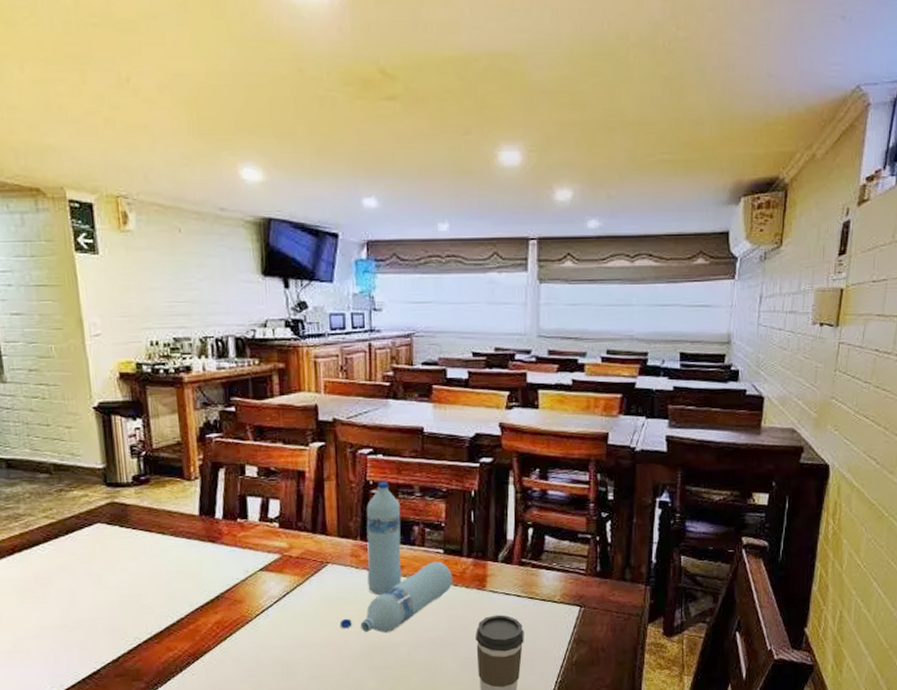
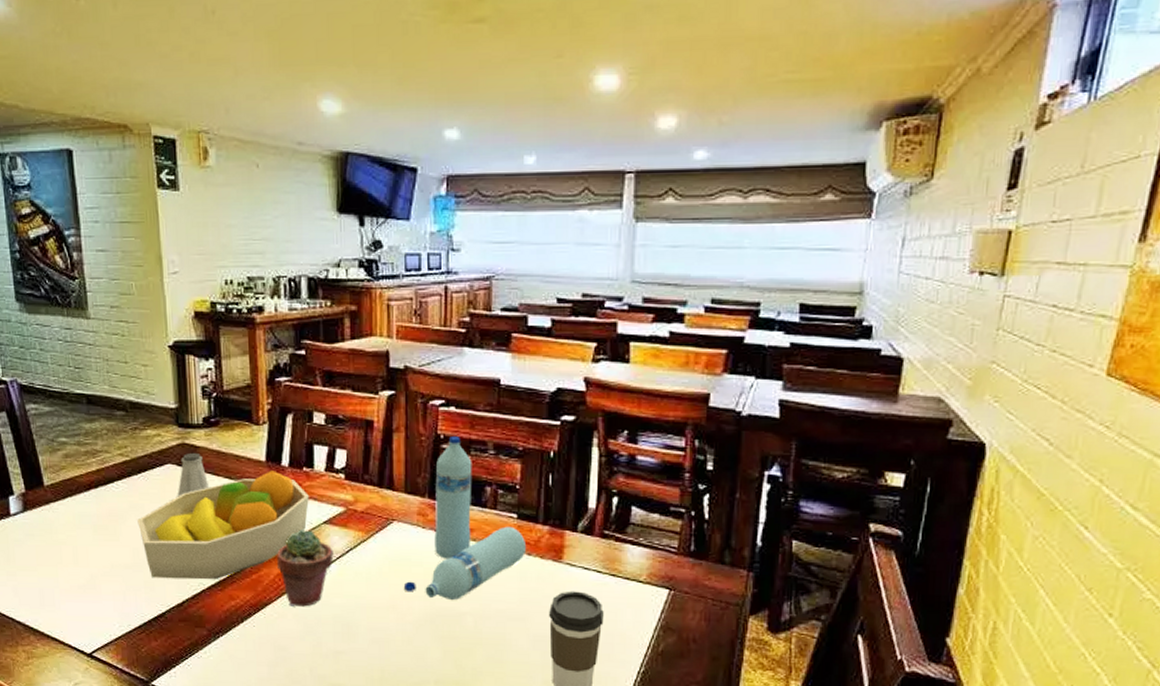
fruit bowl: none [66,523,244,637] -> present [137,470,309,580]
saltshaker: none [108,511,142,555] -> present [177,453,210,497]
potted succulent: none [214,578,271,652] -> present [277,530,334,607]

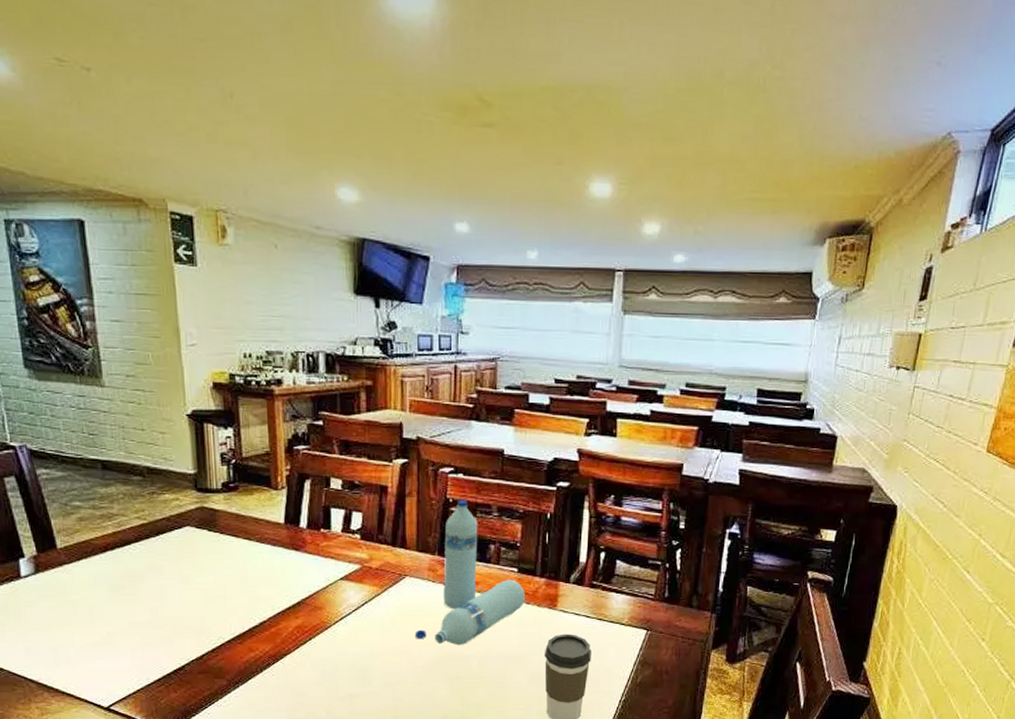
fruit bowl: present [137,470,309,580] -> none [155,532,326,634]
saltshaker: present [177,453,210,497] -> none [196,516,229,558]
potted succulent: present [277,530,334,607] -> none [295,586,350,656]

